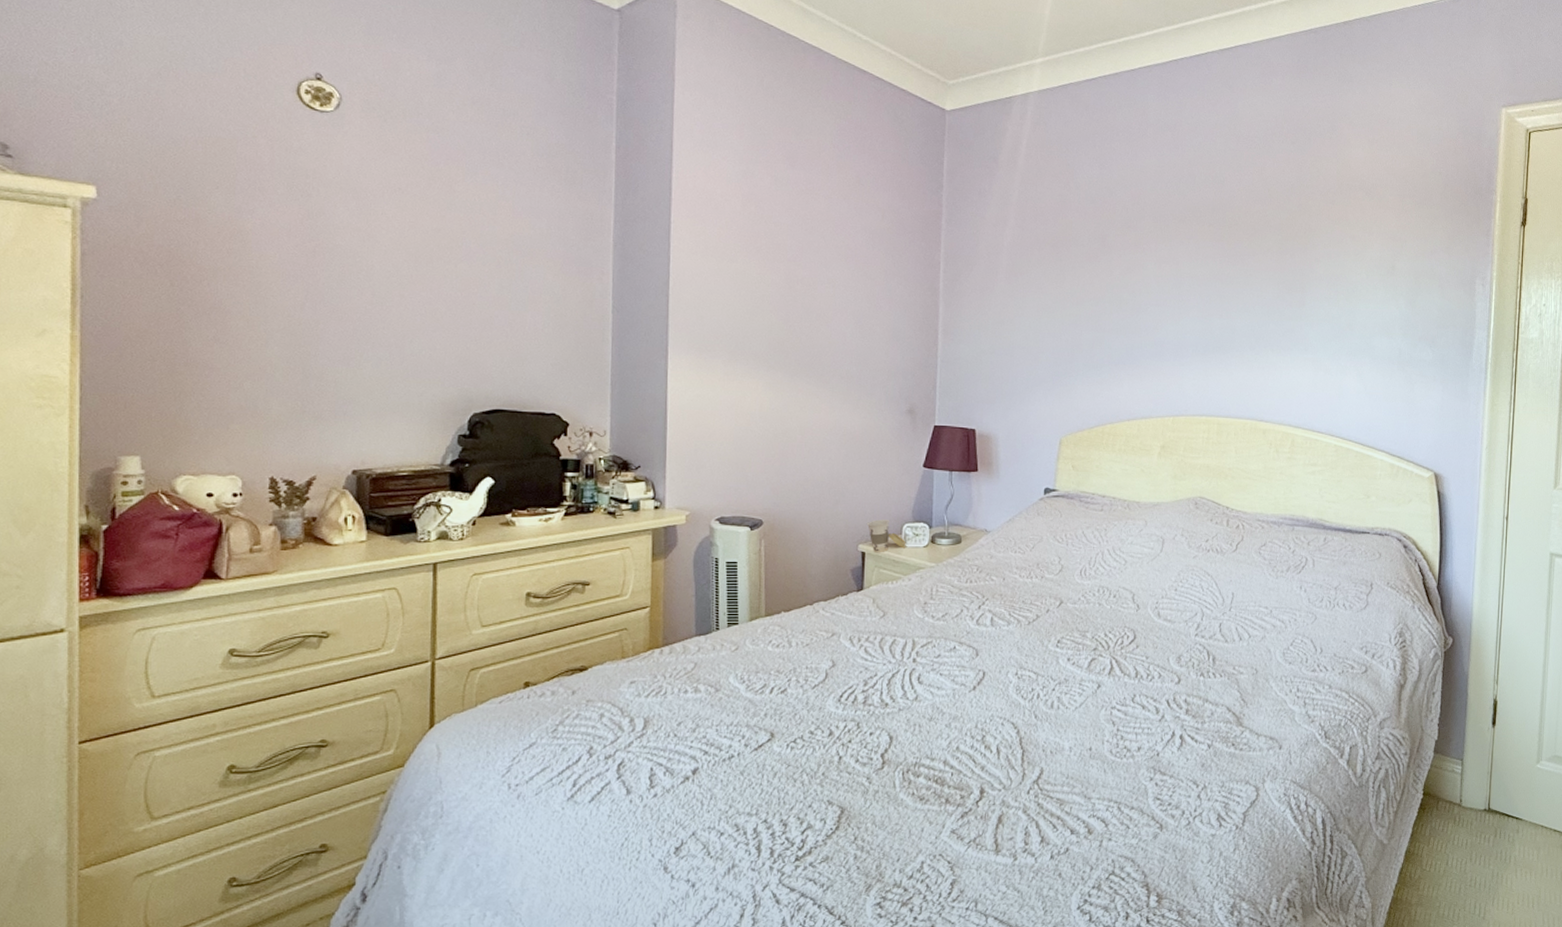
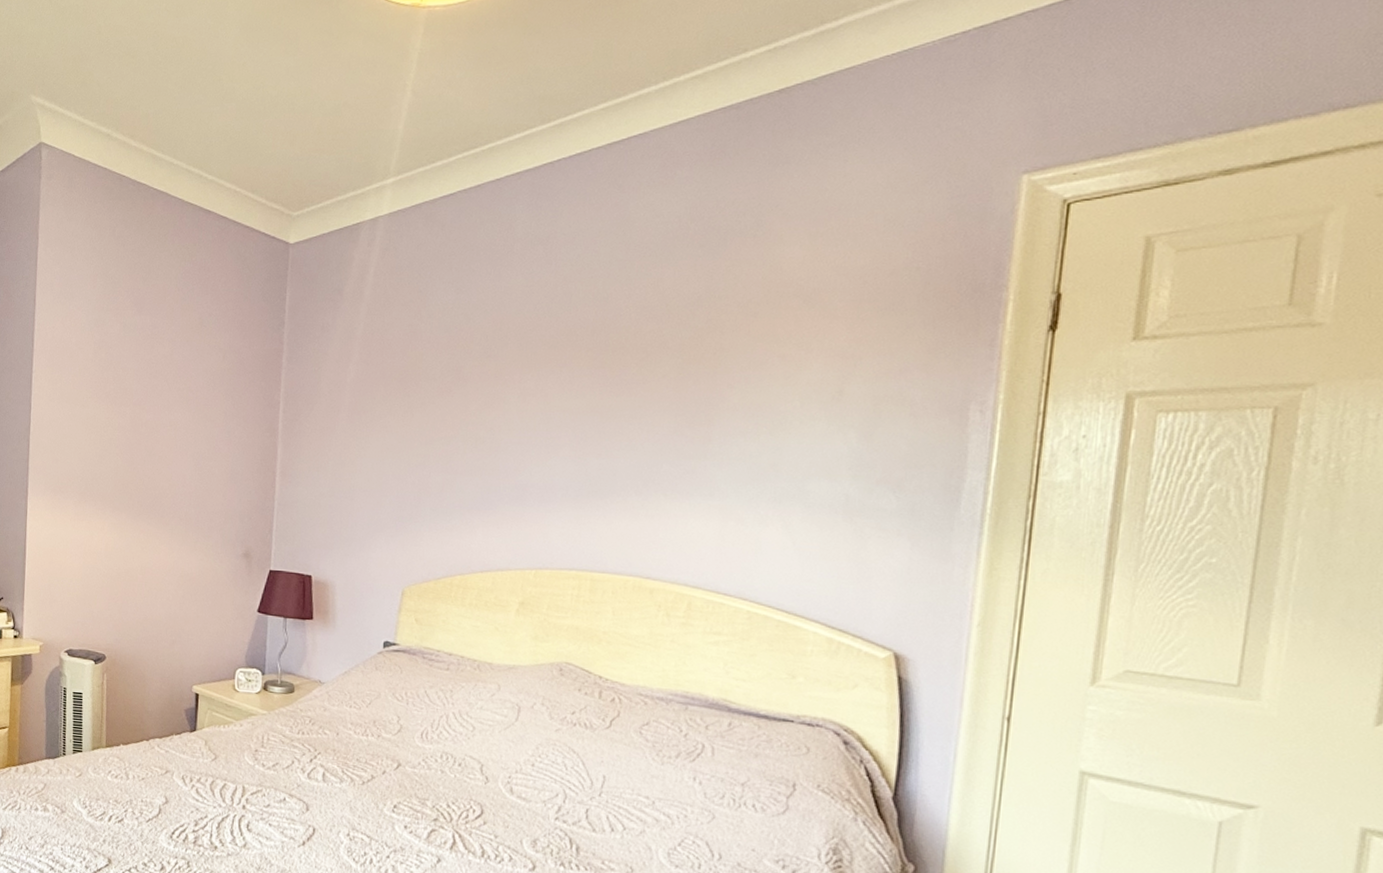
cup: present [866,520,906,553] -> none [200,662,239,696]

